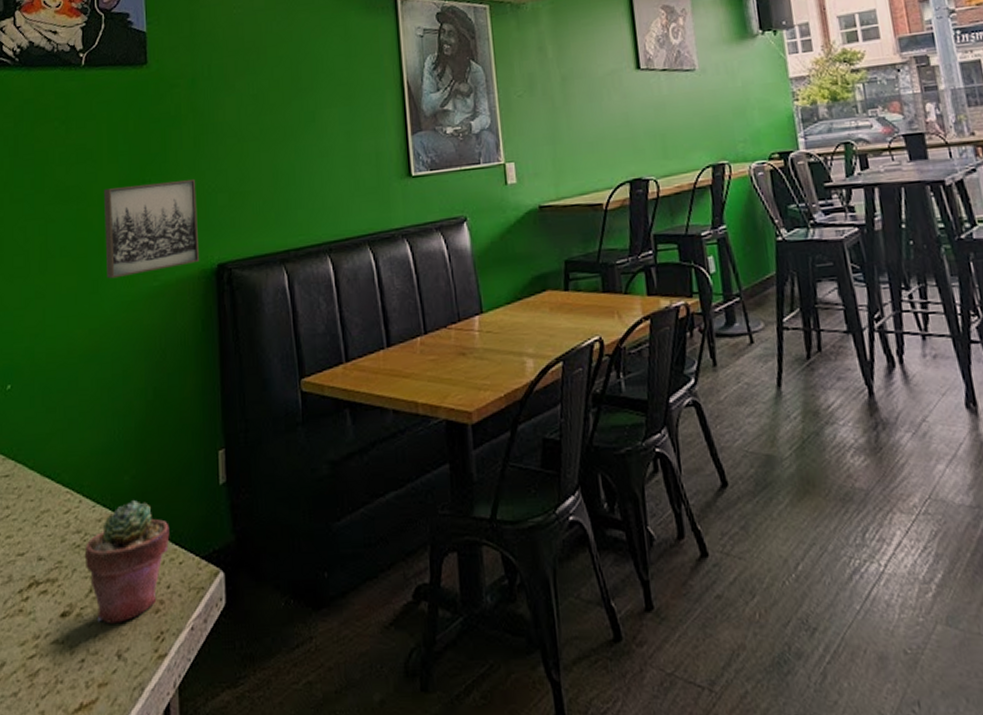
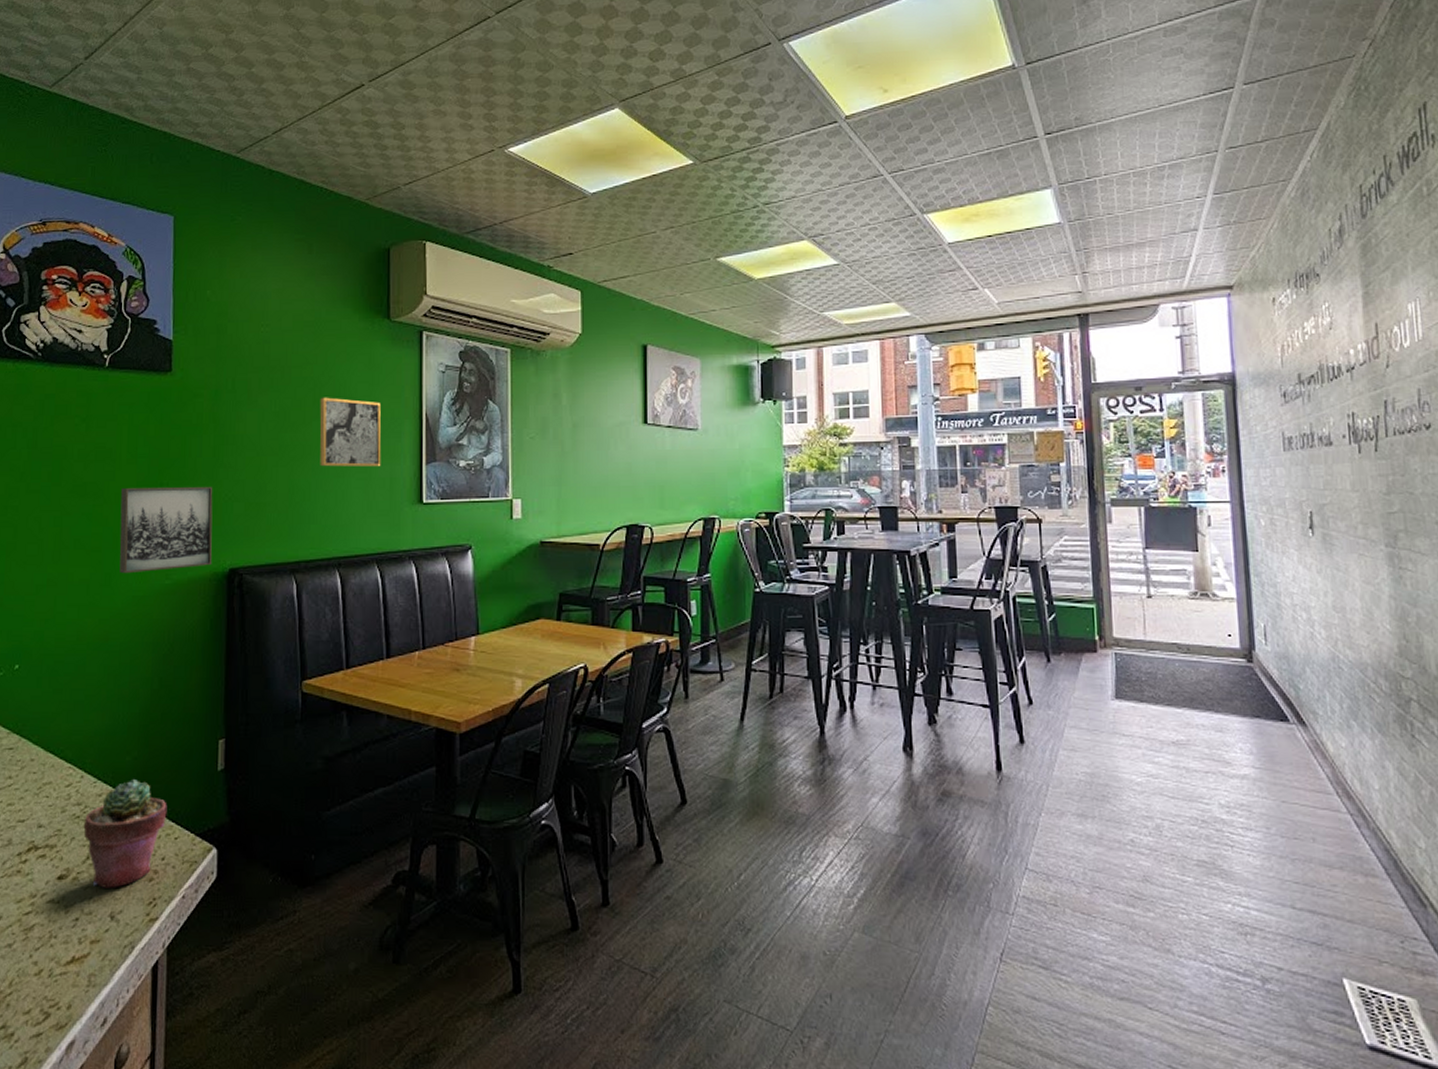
wall art: none [297,74,366,148] -> present [319,397,382,467]

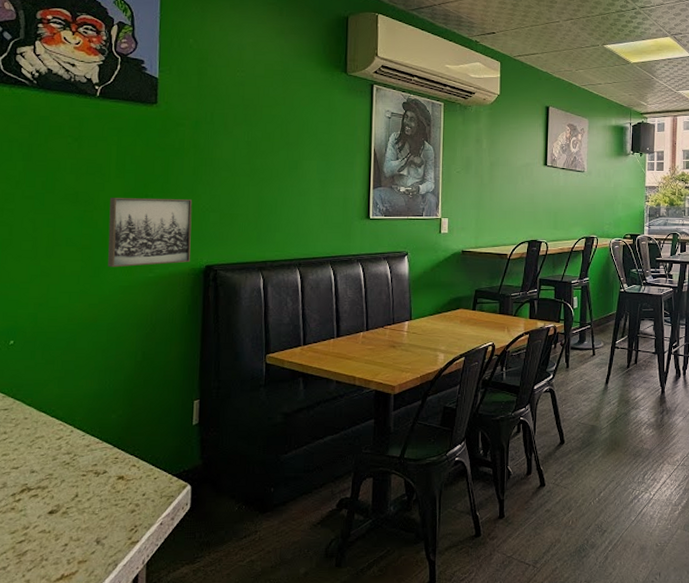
potted succulent: present [83,779,167,888] -> none [73,433,148,519]
wall art: present [319,397,382,467] -> none [285,132,337,188]

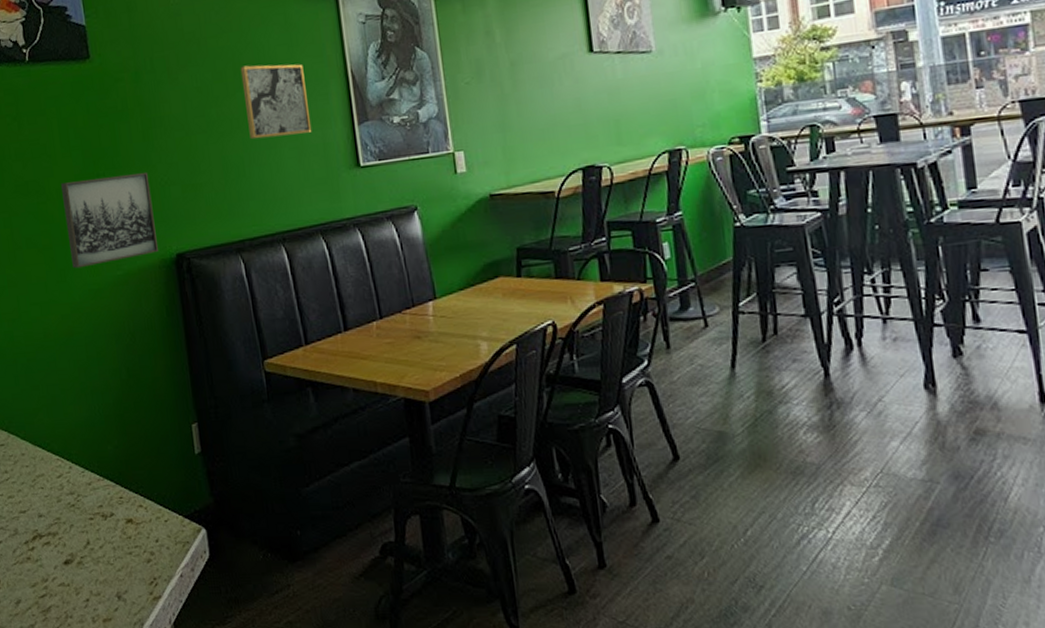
wall art: none [285,132,337,188] -> present [240,64,312,140]

